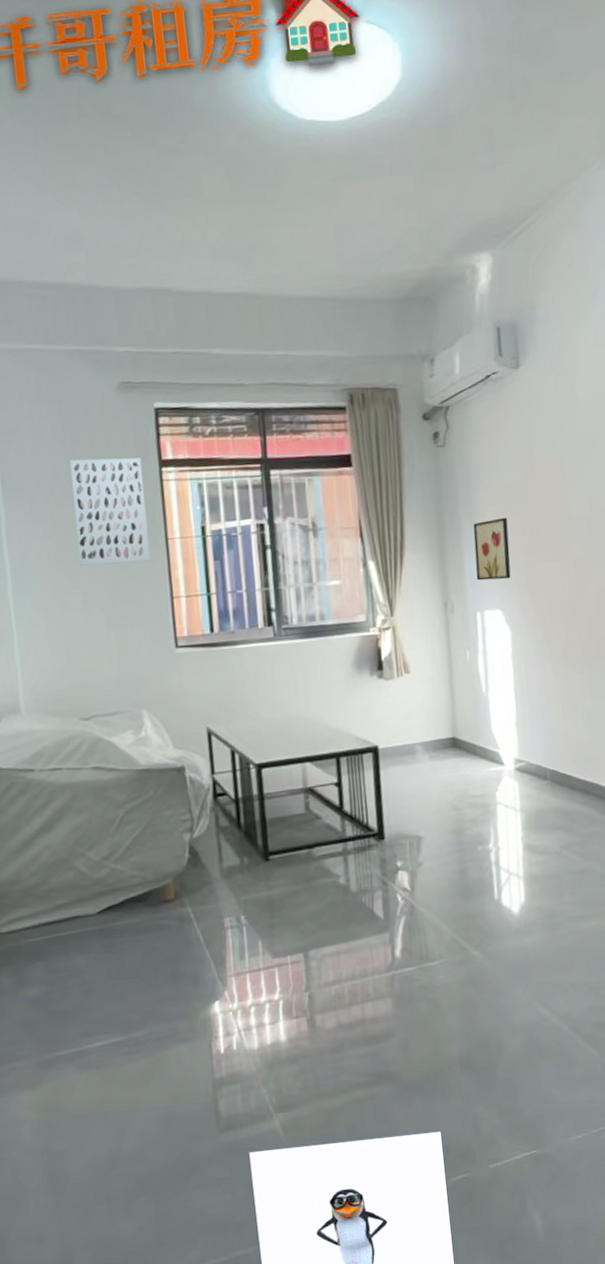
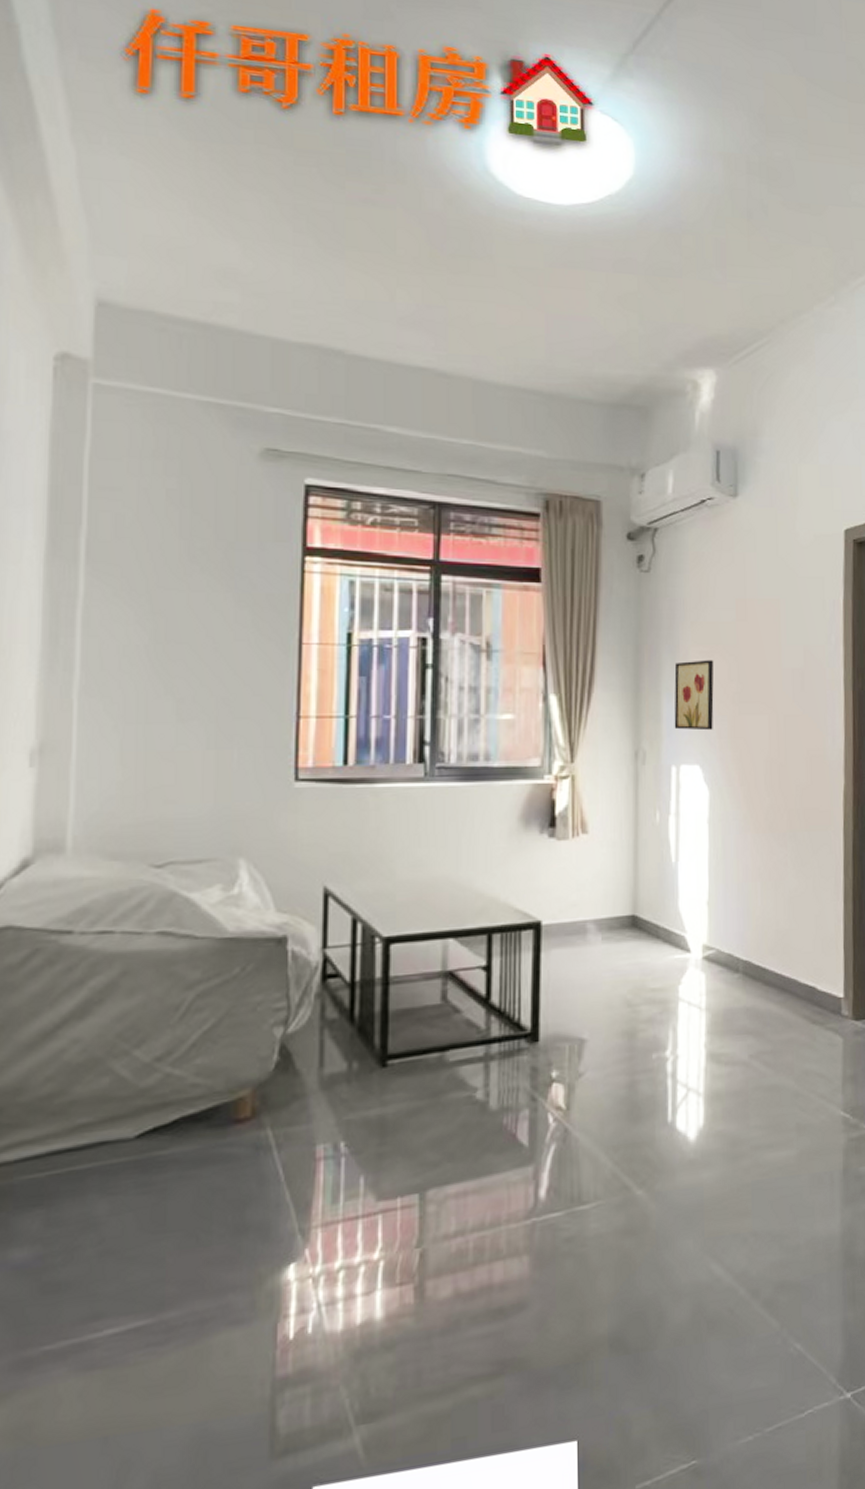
wall art: present [69,457,151,566] -> none [178,532,280,669]

